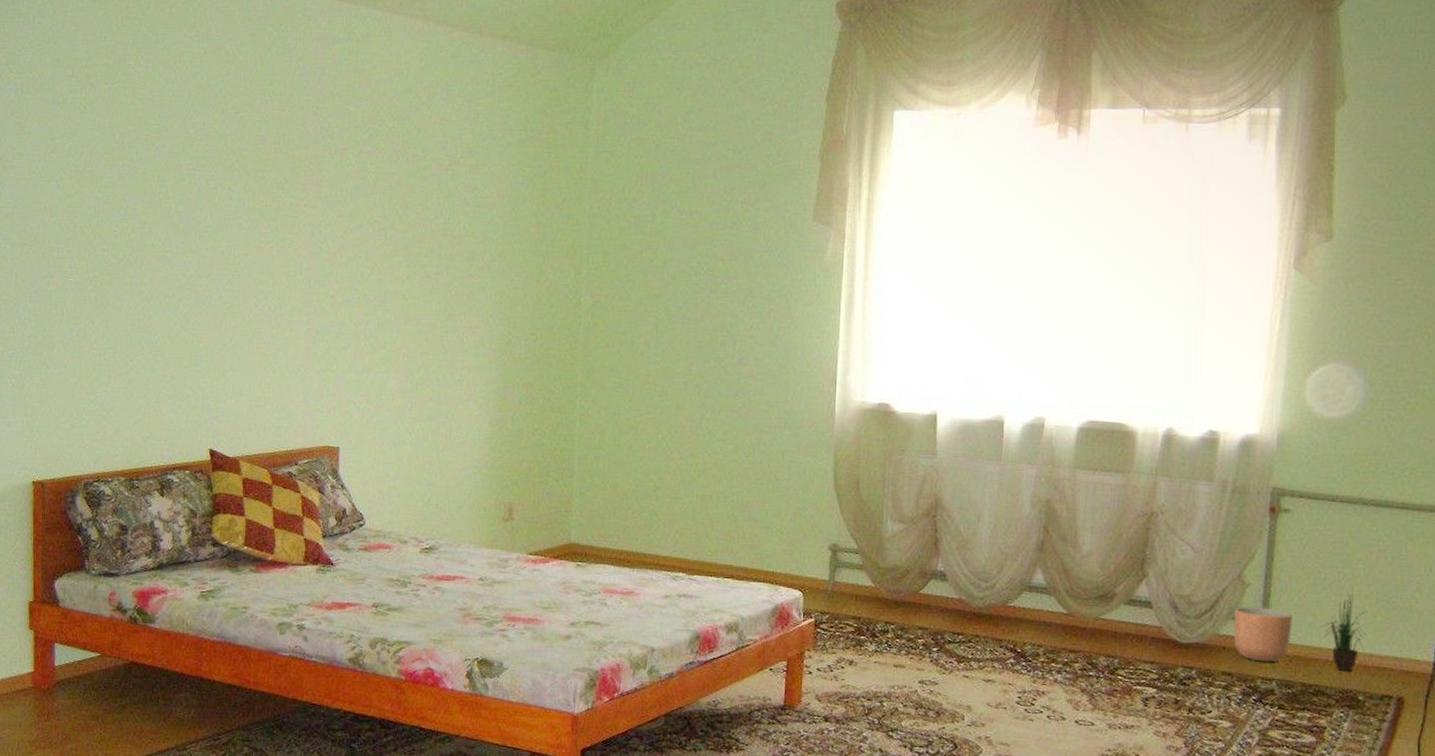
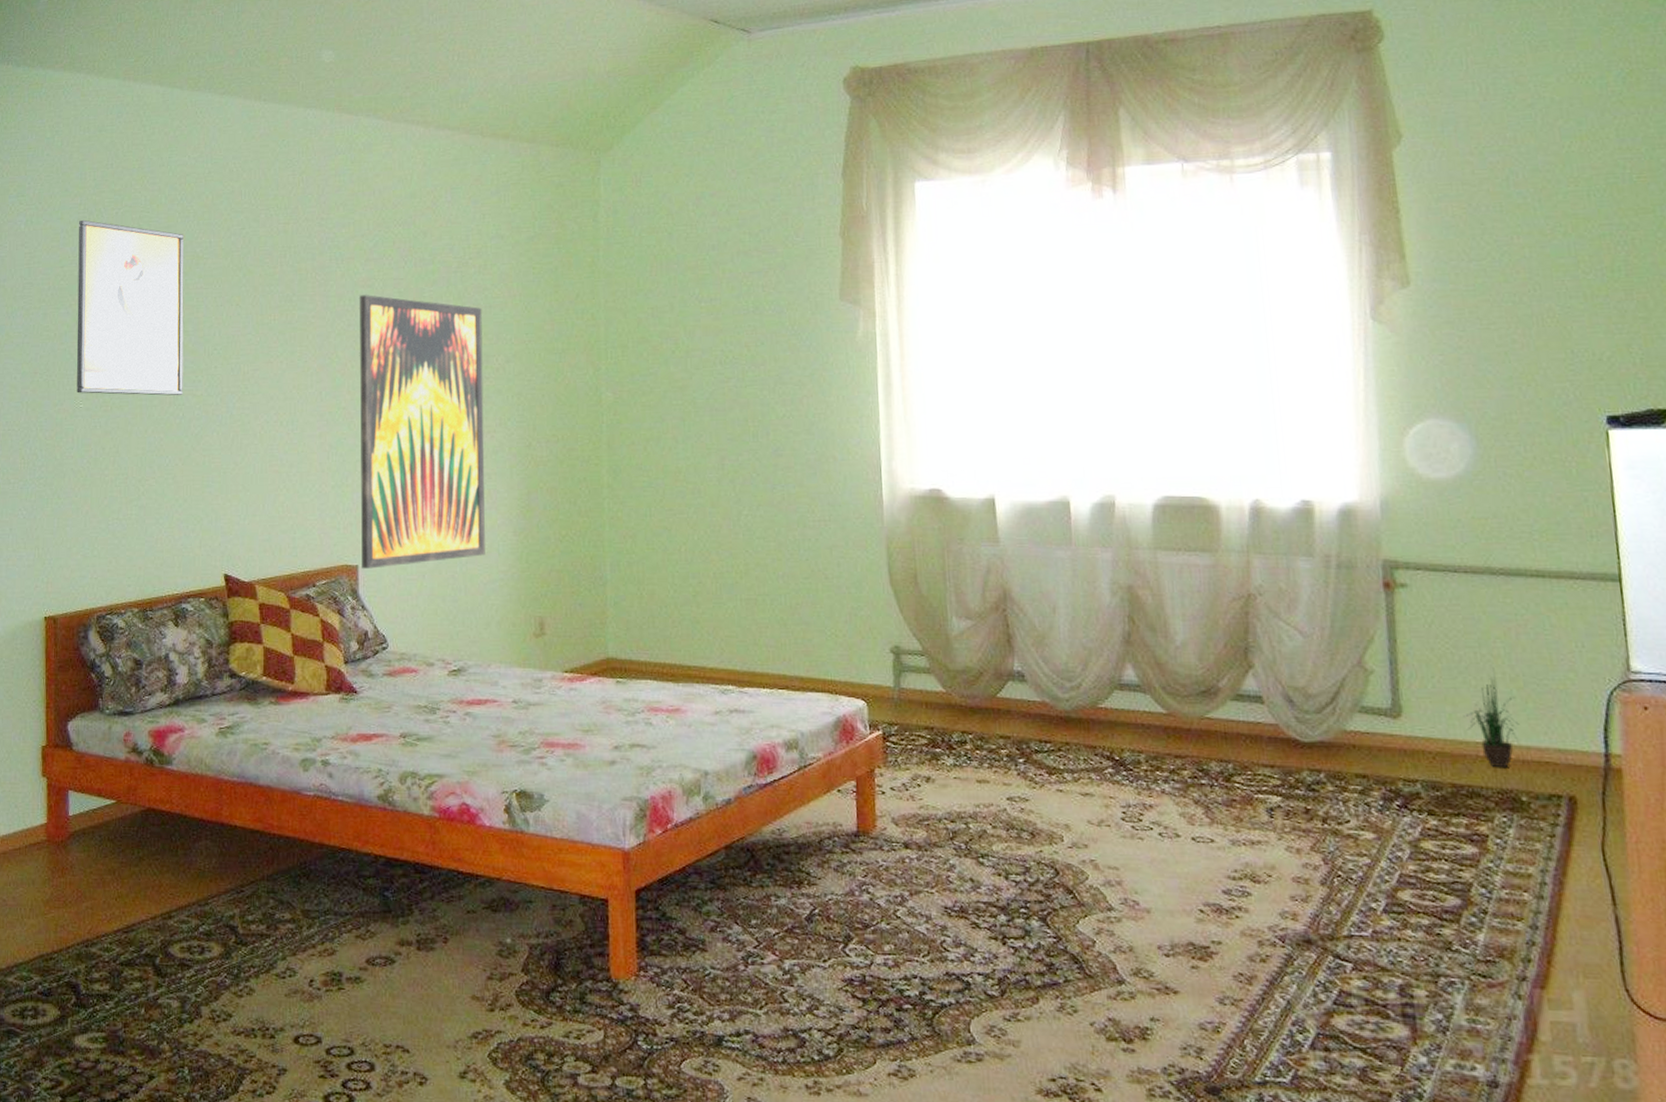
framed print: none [67,92,178,274] -> present [76,219,184,396]
wall art: none [343,187,471,451] -> present [358,295,485,569]
planter: present [1233,606,1293,662] -> none [1359,697,1430,761]

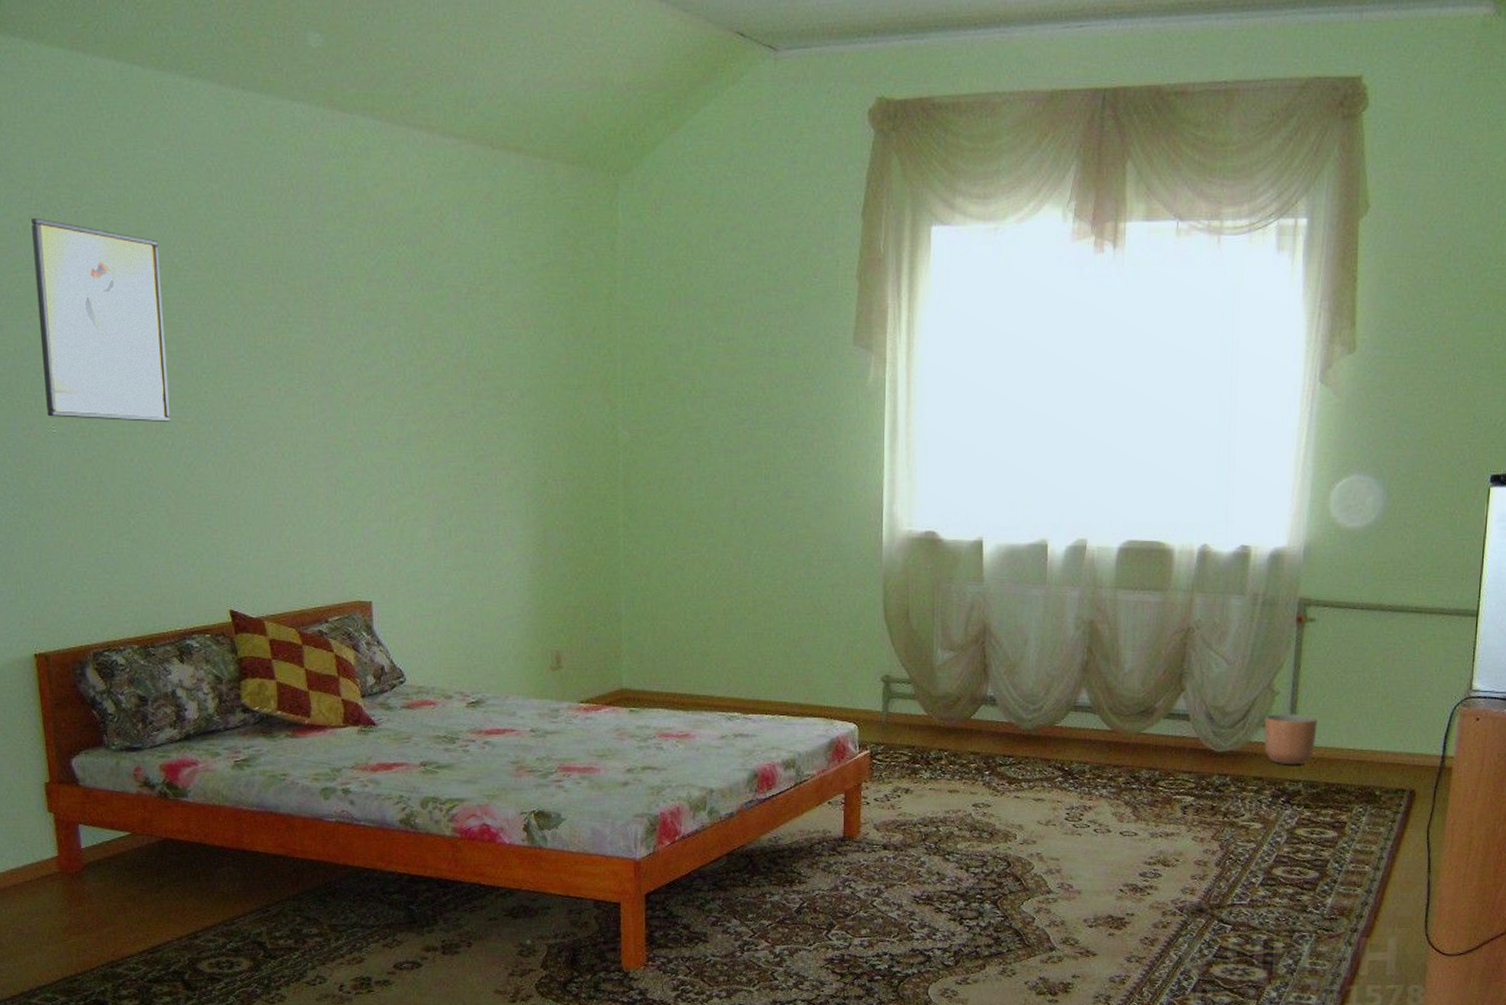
wall art: present [358,295,485,569] -> none [361,319,502,605]
planter: none [1359,697,1430,761] -> present [1264,714,1317,765]
potted plant: present [1463,674,1520,769] -> none [1342,693,1383,770]

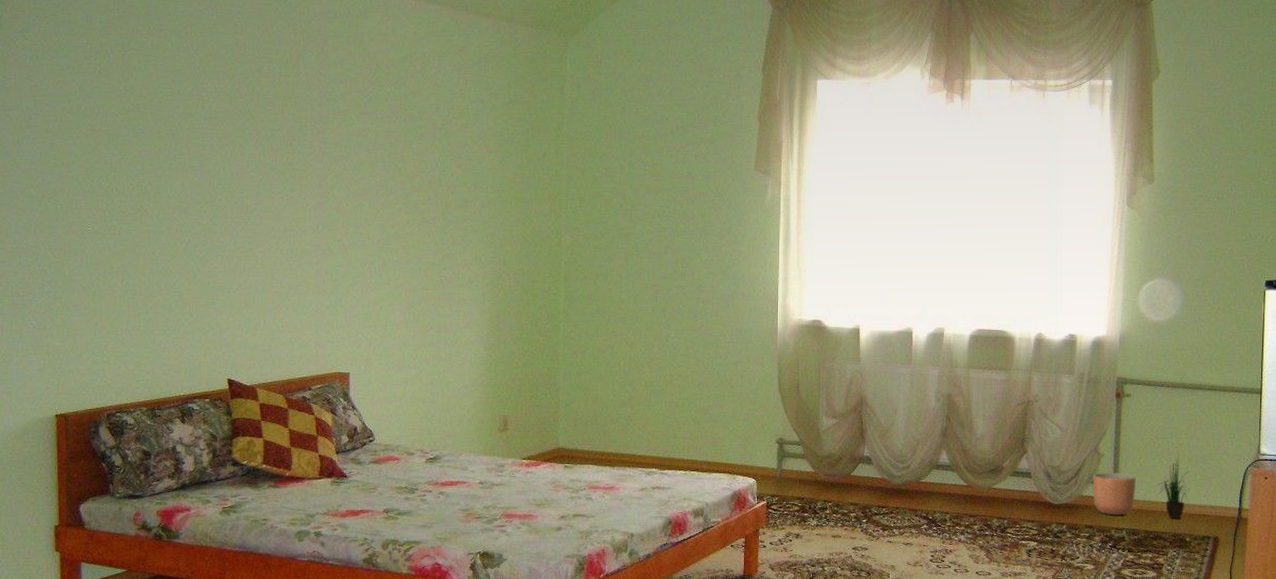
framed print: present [31,217,171,422] -> none [84,58,190,223]
potted plant: none [1342,693,1383,770] -> present [1156,456,1190,520]

